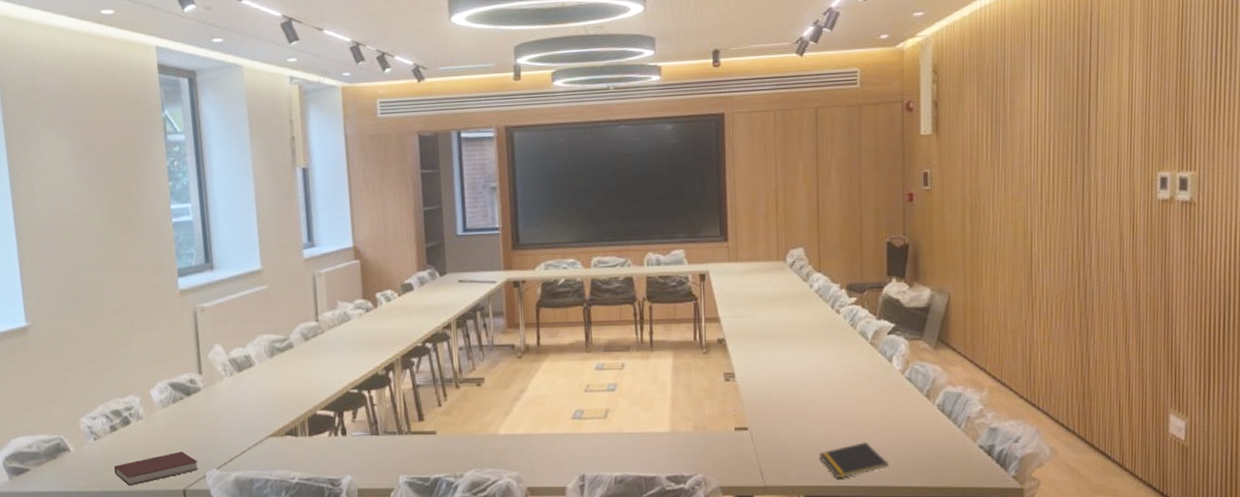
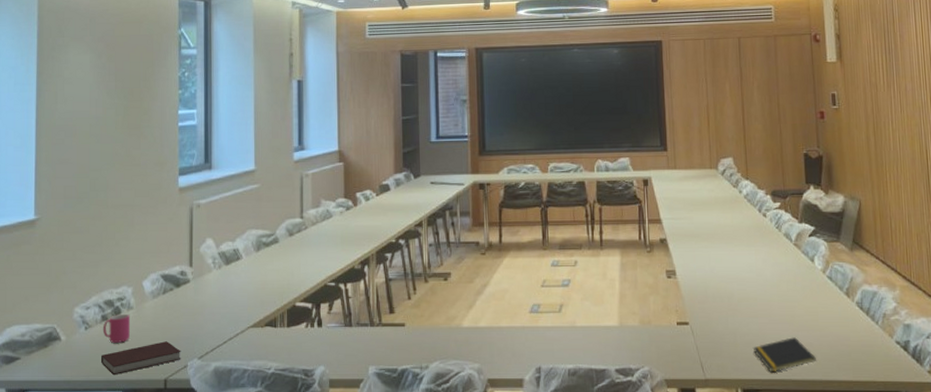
mug: none [112,423,142,453] -> present [102,313,131,343]

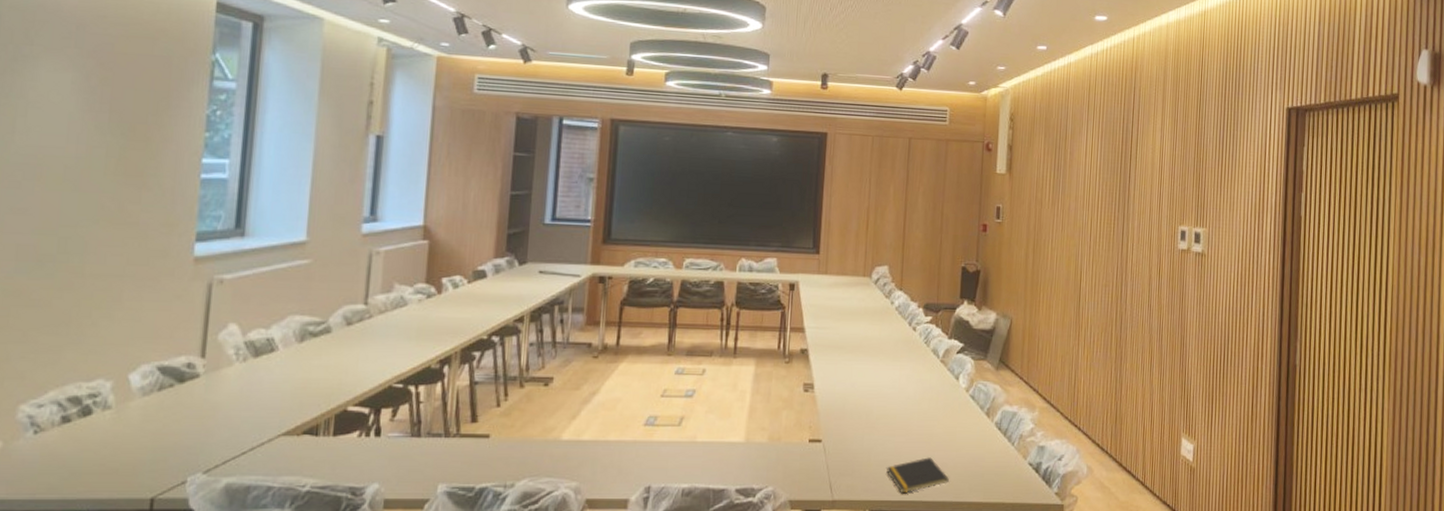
notebook: present [100,341,181,376] -> none [55,451,179,494]
mug: present [102,313,131,343] -> none [61,414,107,452]

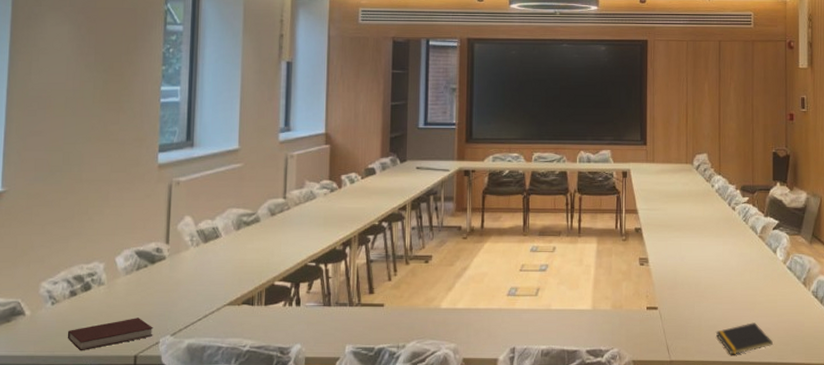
notebook: none [55,451,179,494] -> present [67,318,153,351]

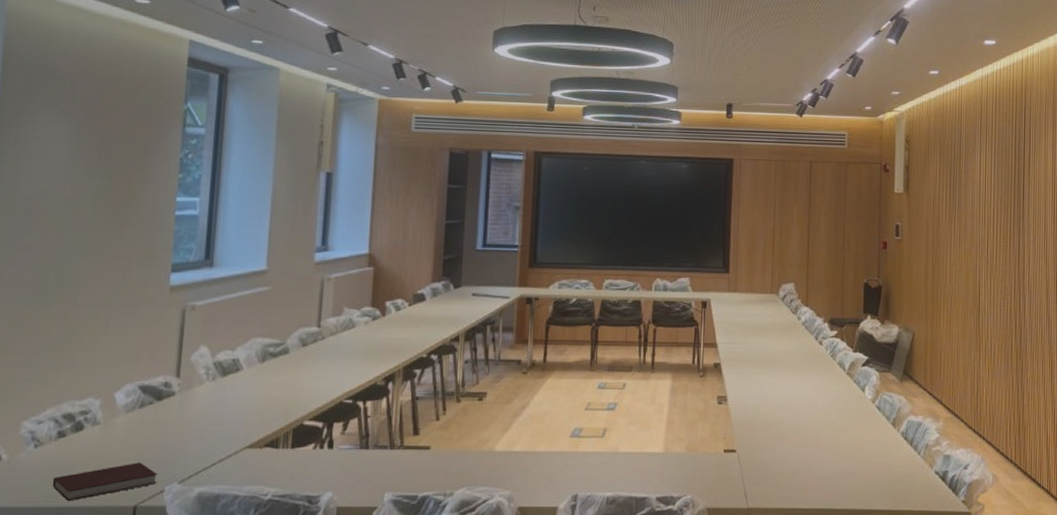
notepad: present [715,323,773,355] -> none [797,466,858,502]

